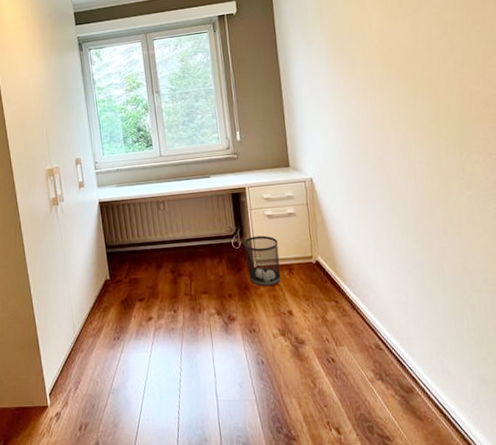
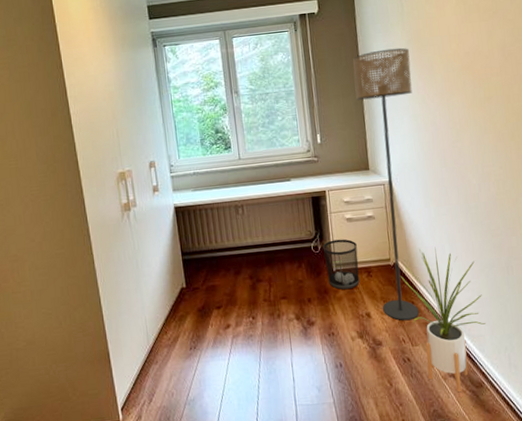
floor lamp: none [272,45,344,320] -> present [353,47,419,321]
house plant: none [324,245,415,397] -> present [401,247,486,393]

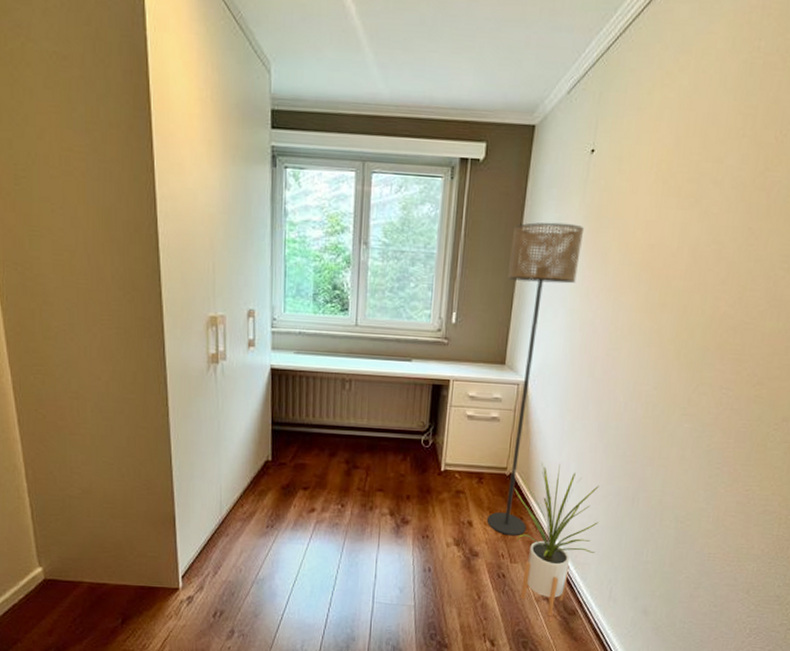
waste bin: present [322,239,360,290] -> none [433,436,473,493]

